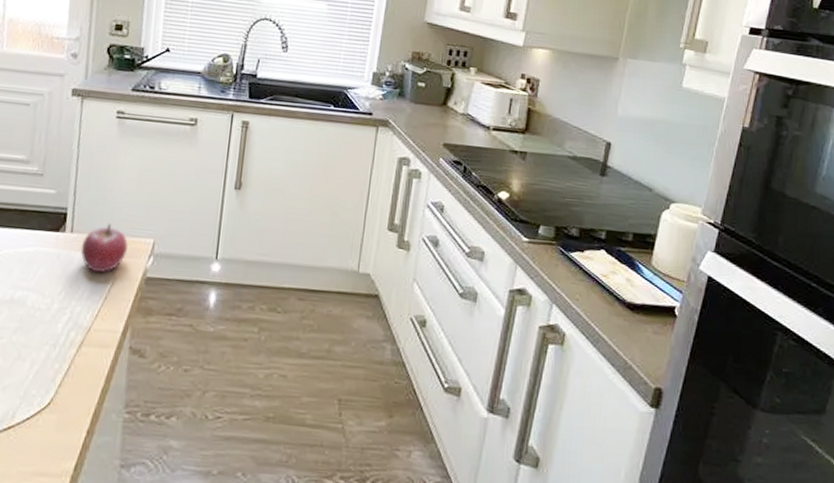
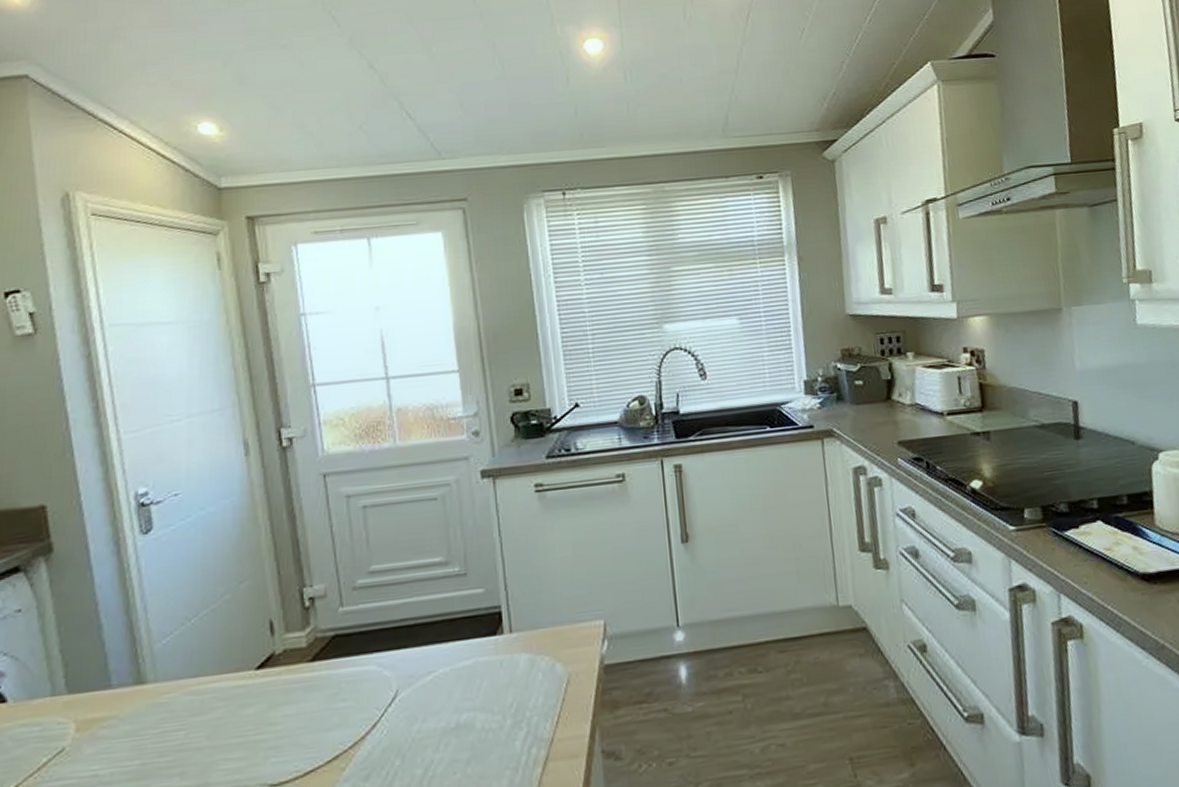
fruit: present [80,222,128,273] -> none [524,612,577,674]

